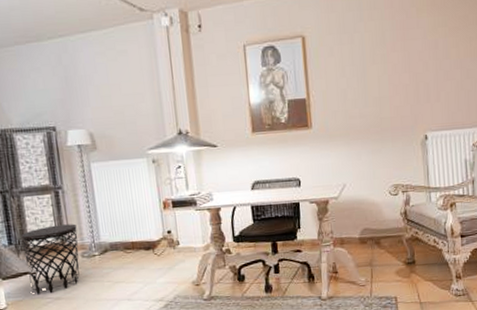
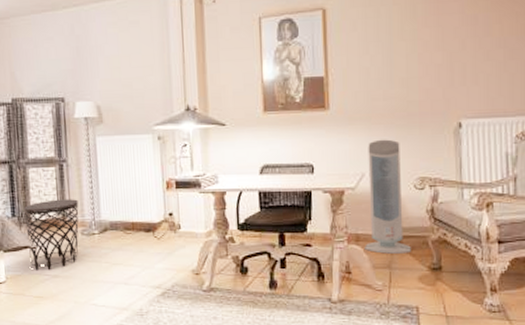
air purifier: none [347,152,389,254] -> present [365,139,411,254]

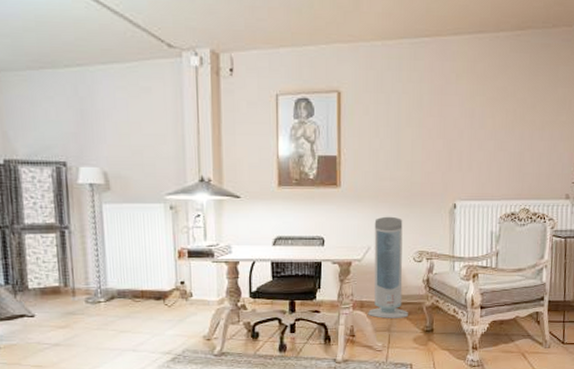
side table: present [24,199,79,271] -> none [20,267,83,340]

